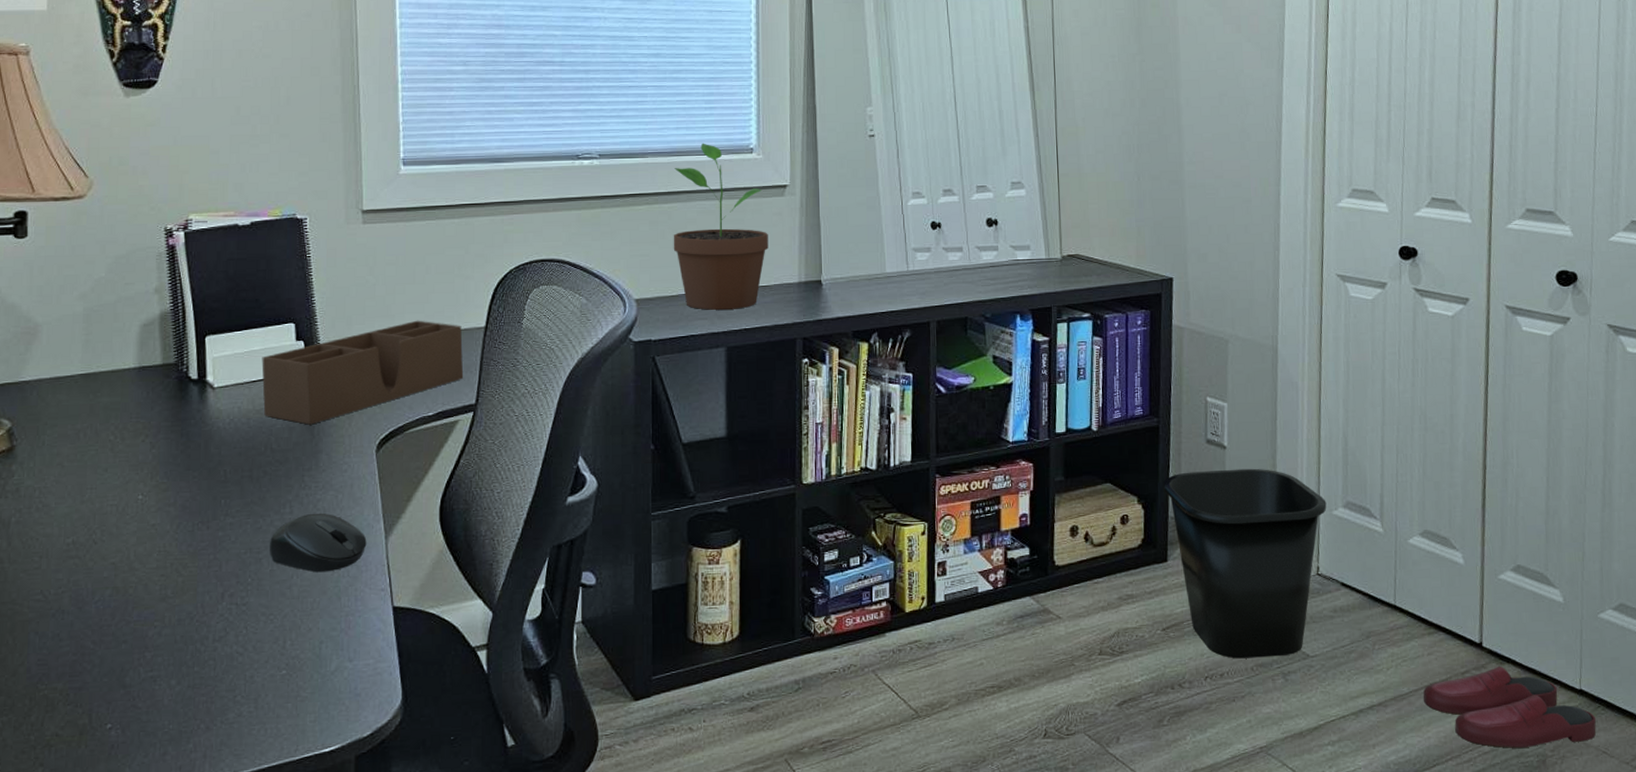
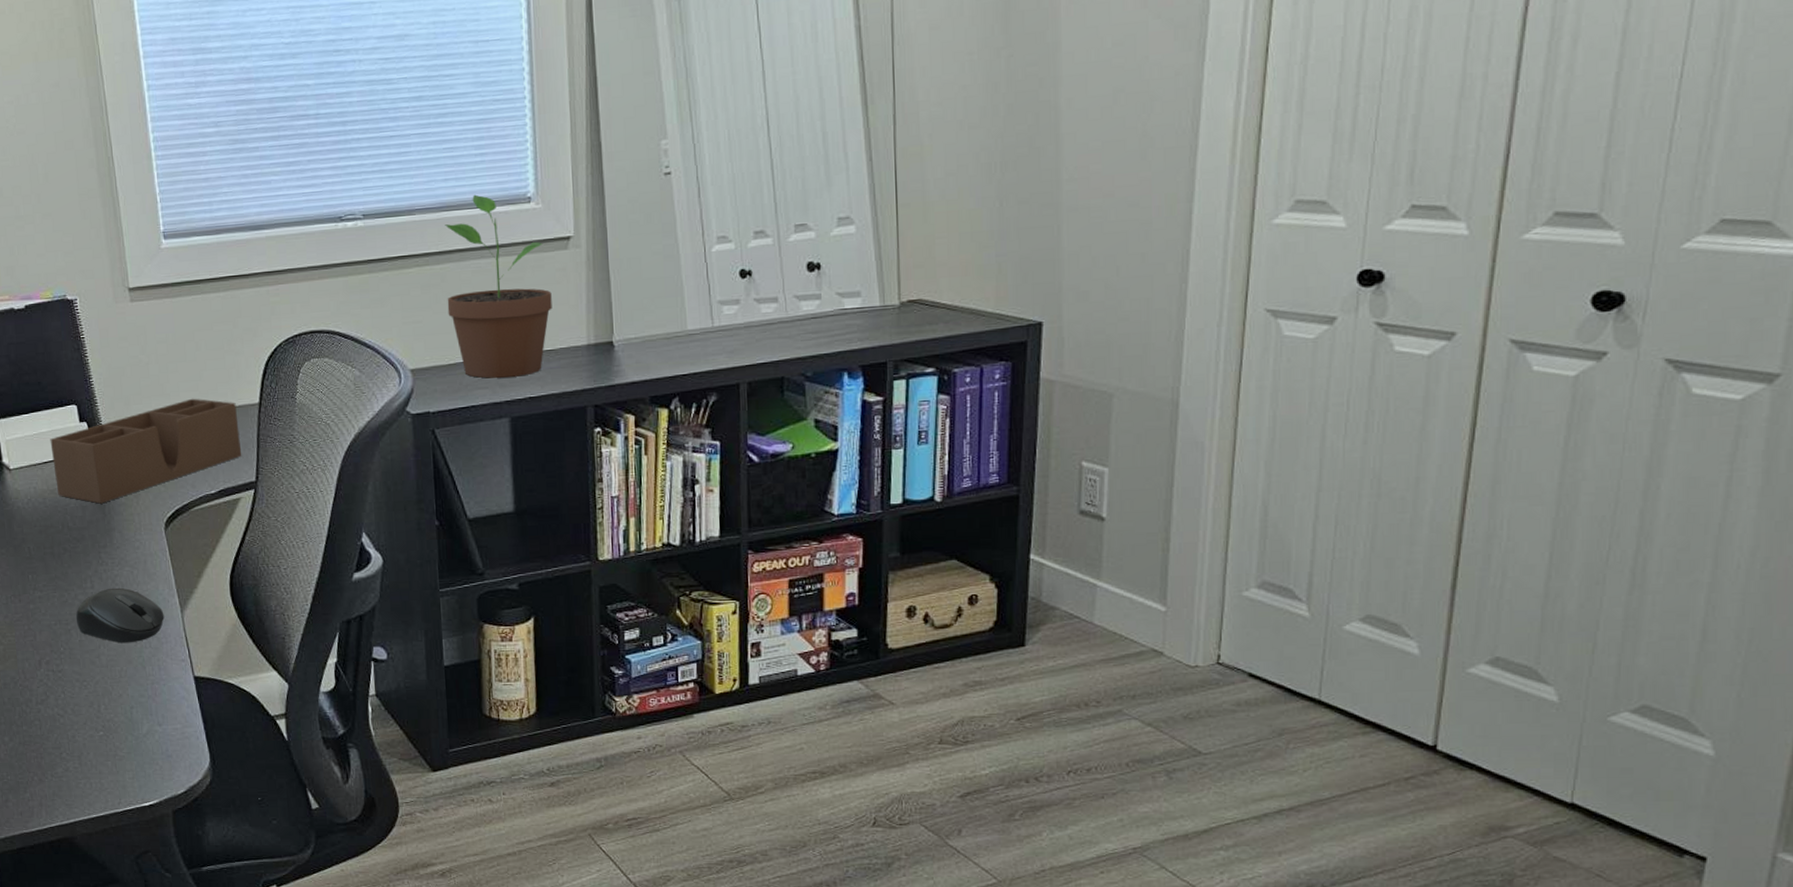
waste bin: present [1162,468,1327,659] -> none [1021,543,1235,753]
slippers: present [1423,666,1597,748] -> none [1349,773,1591,864]

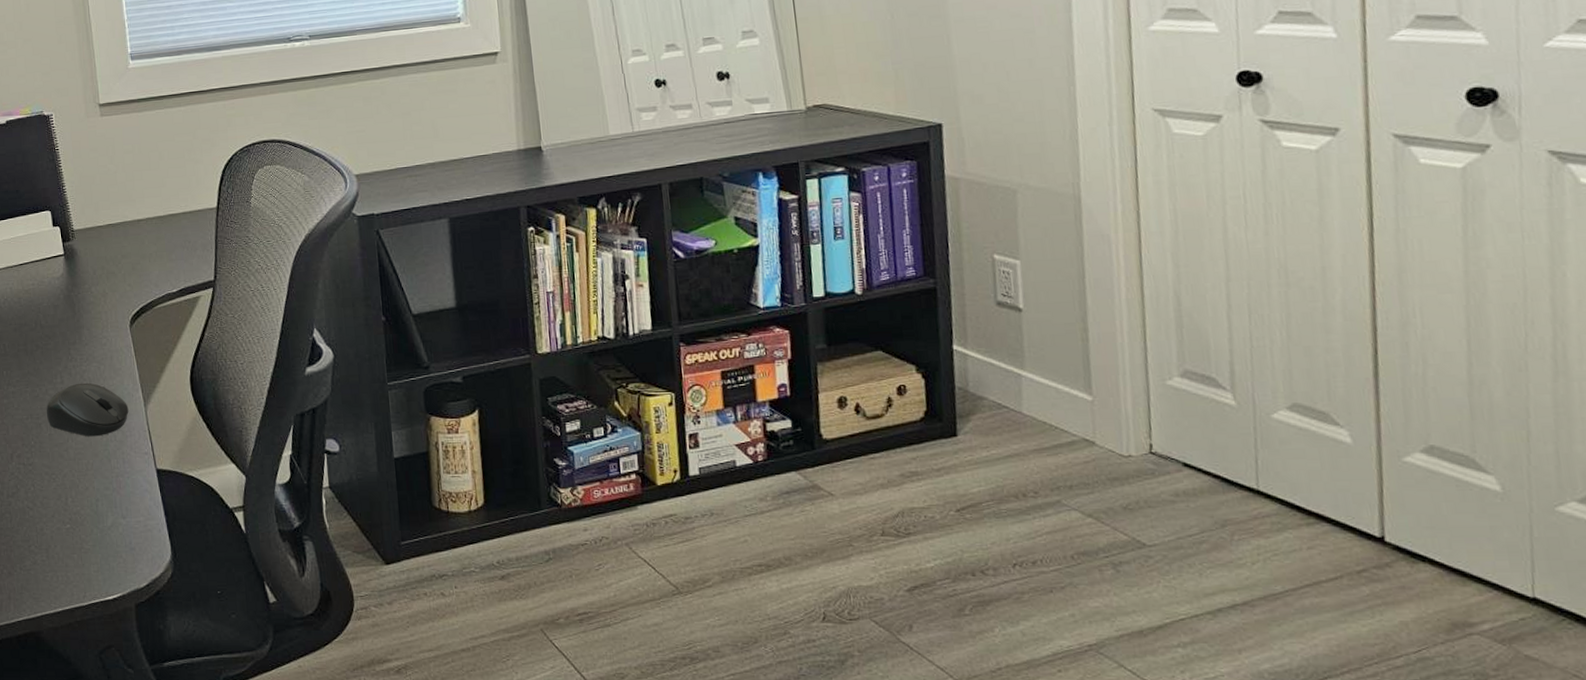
desk organizer: present [50,398,242,504] -> none [26,203,202,303]
potted plant: present [445,194,552,379] -> none [383,16,484,182]

